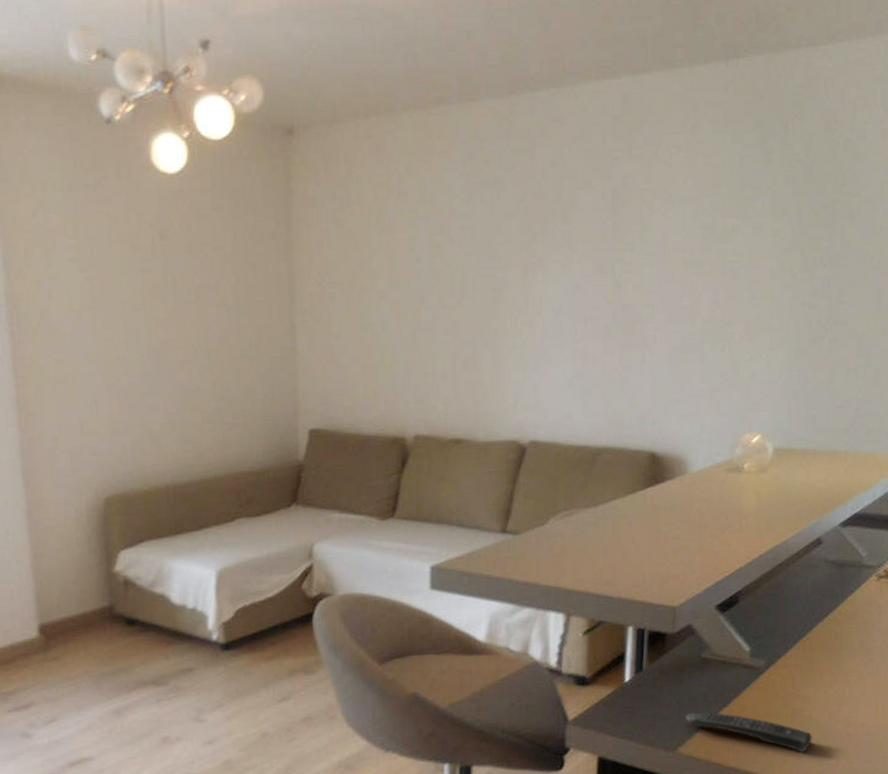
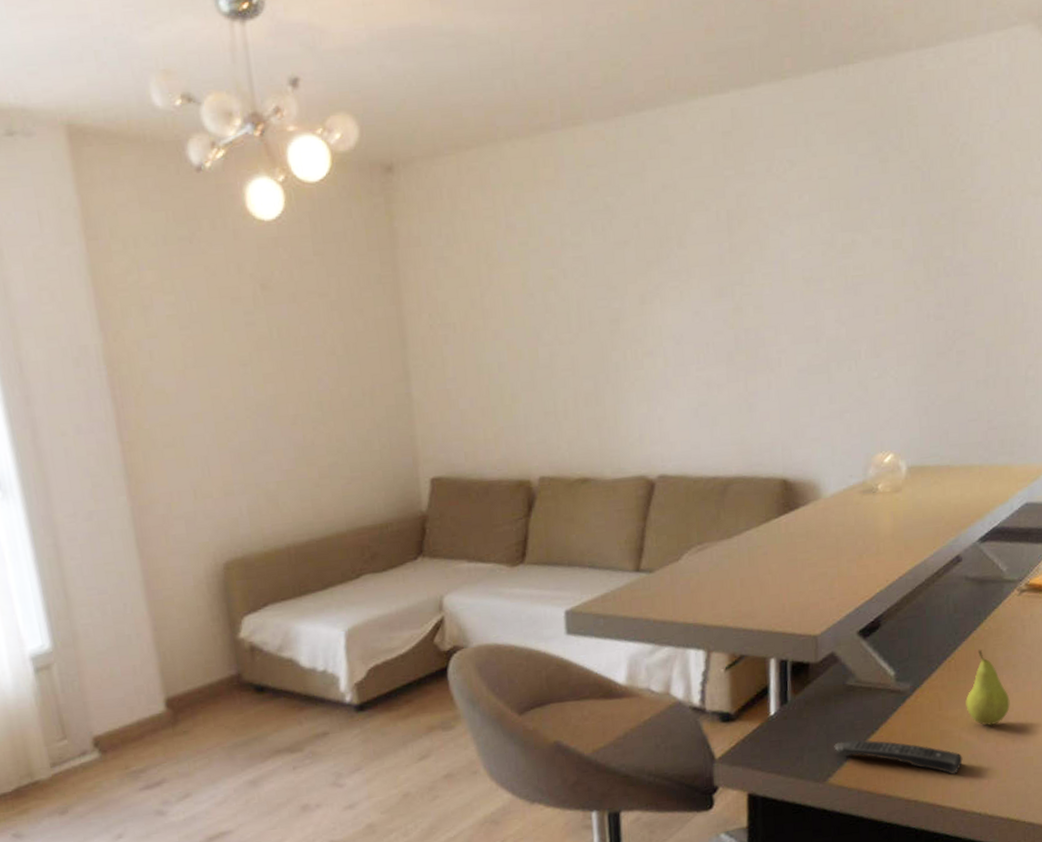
fruit: none [818,631,862,707] -> present [966,649,1010,726]

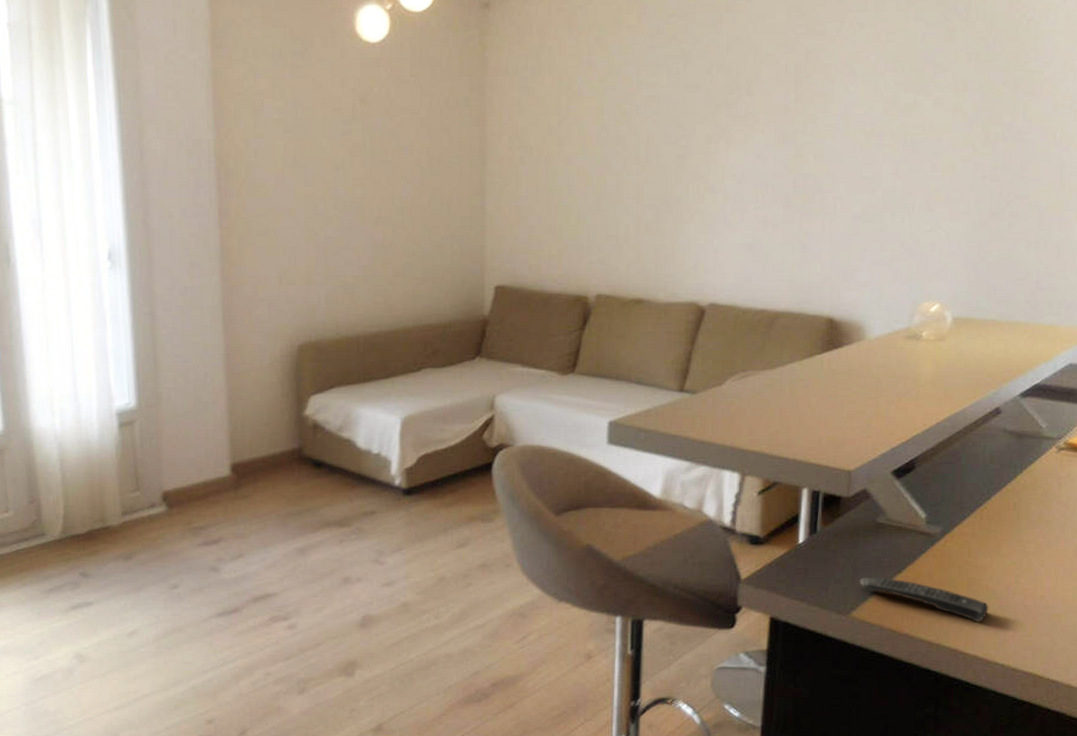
fruit: present [966,649,1010,726] -> none [995,502,1041,578]

